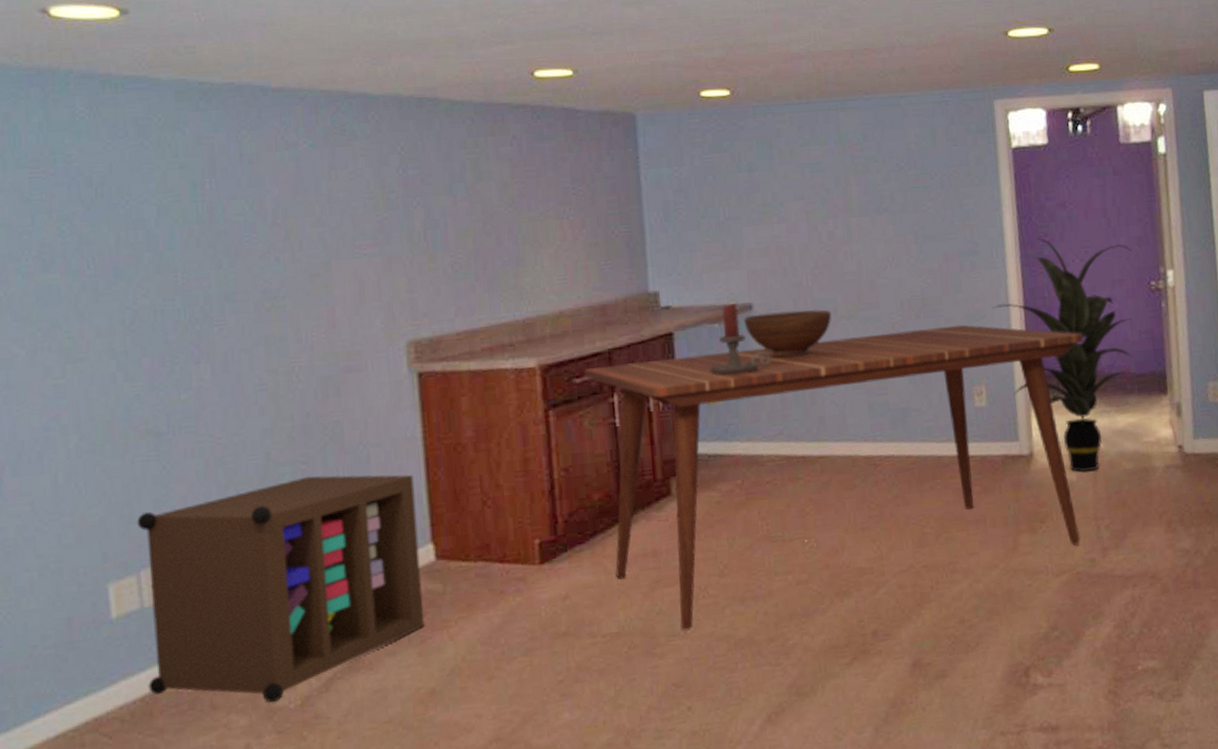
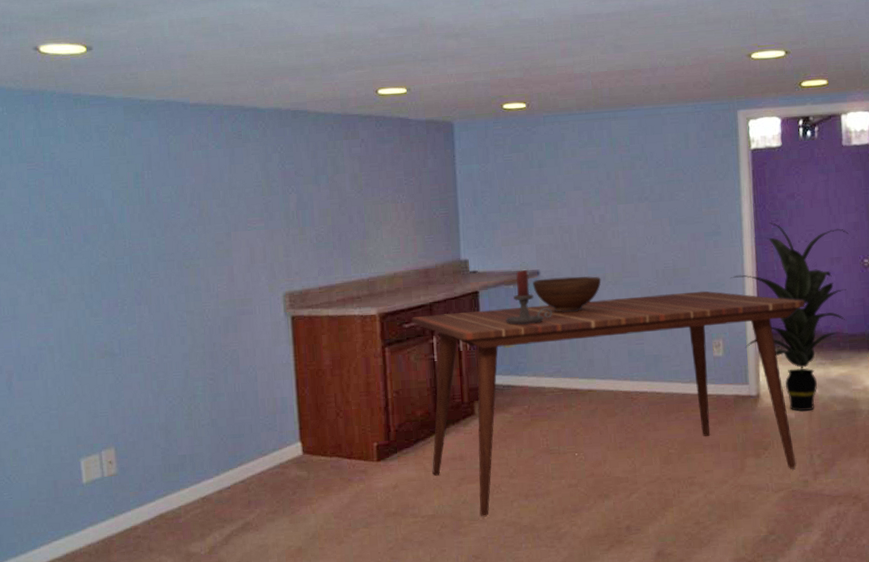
storage cabinet: present [136,474,425,703] -> none [99,389,295,550]

